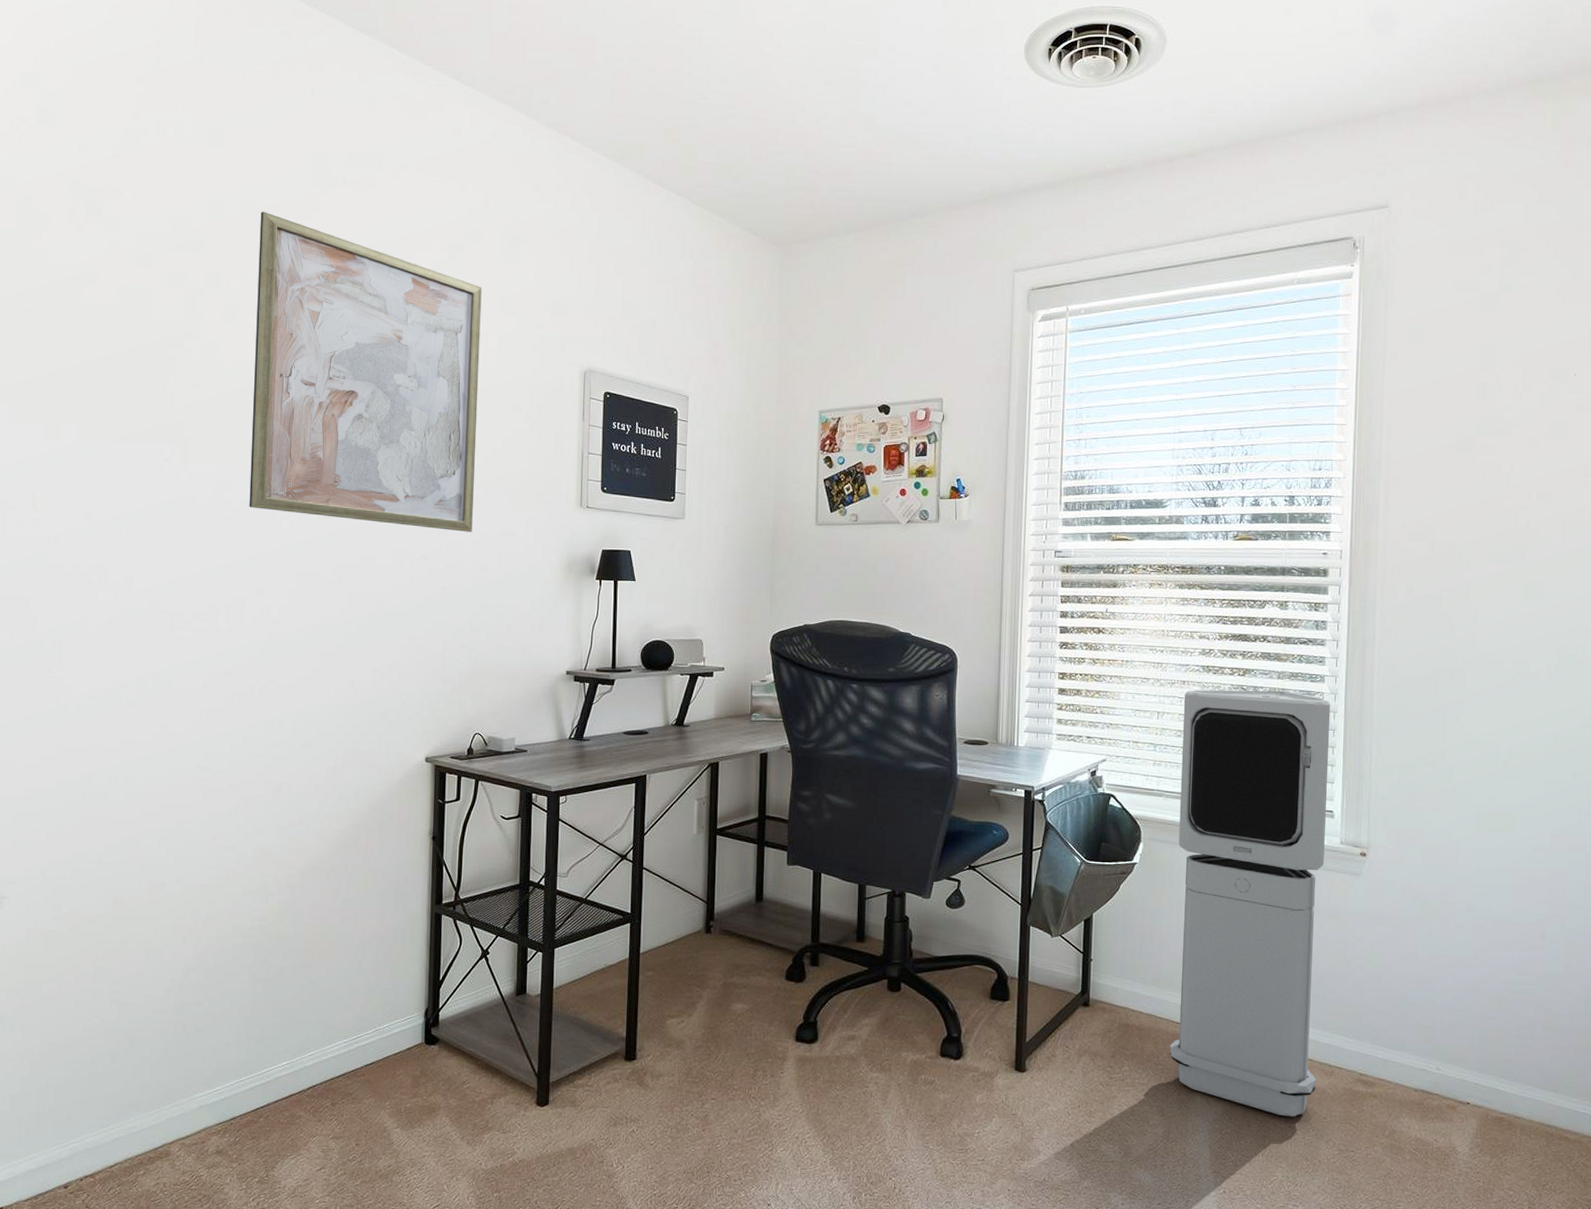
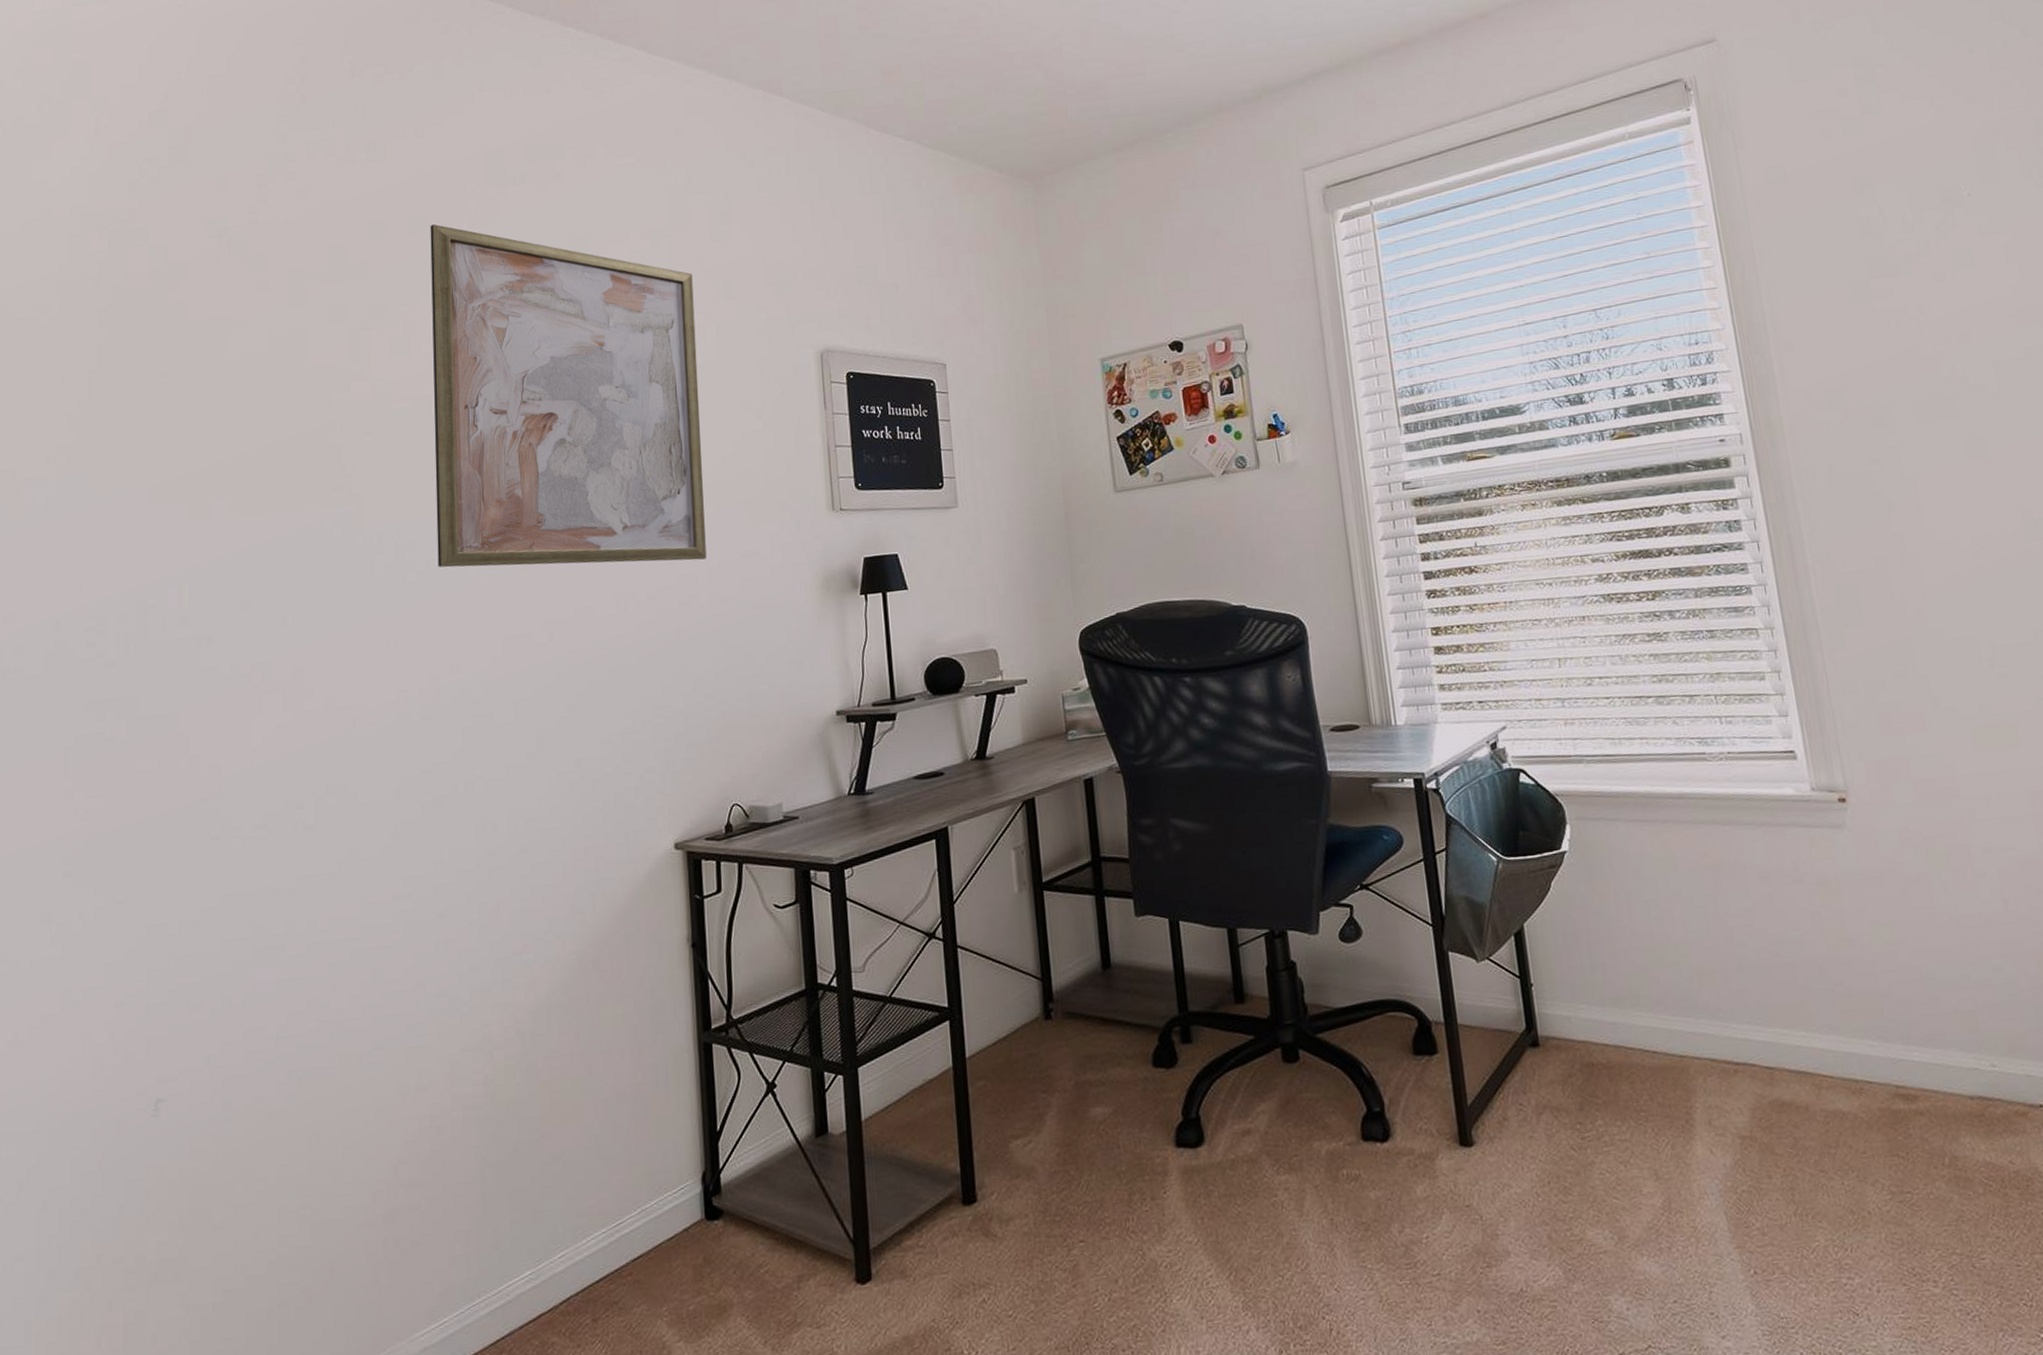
air purifier: present [1169,690,1331,1117] -> none [1586,611,1844,1158]

